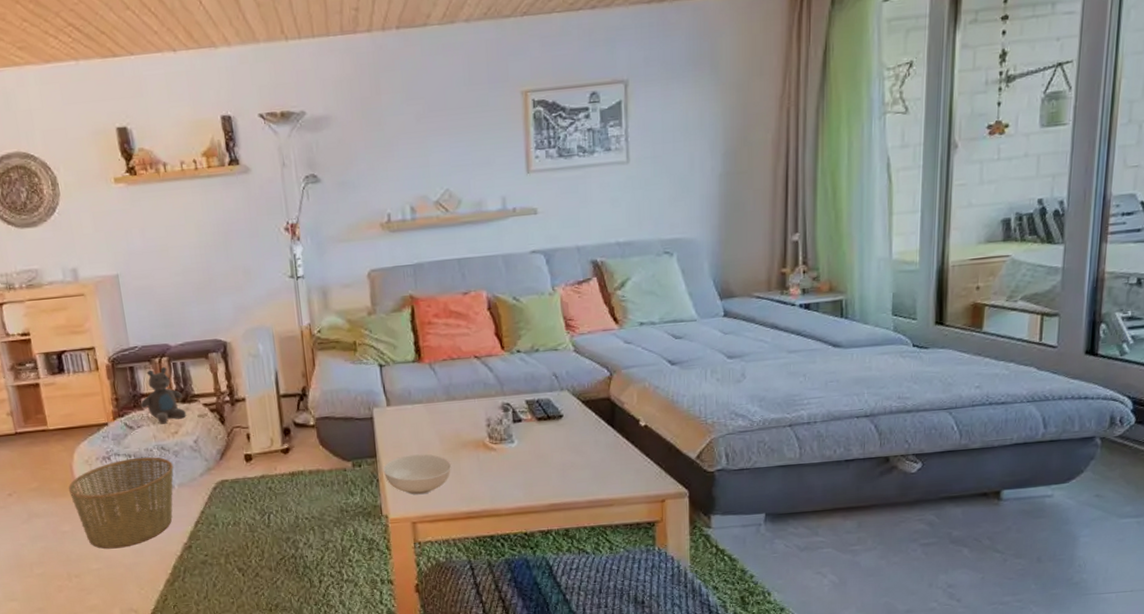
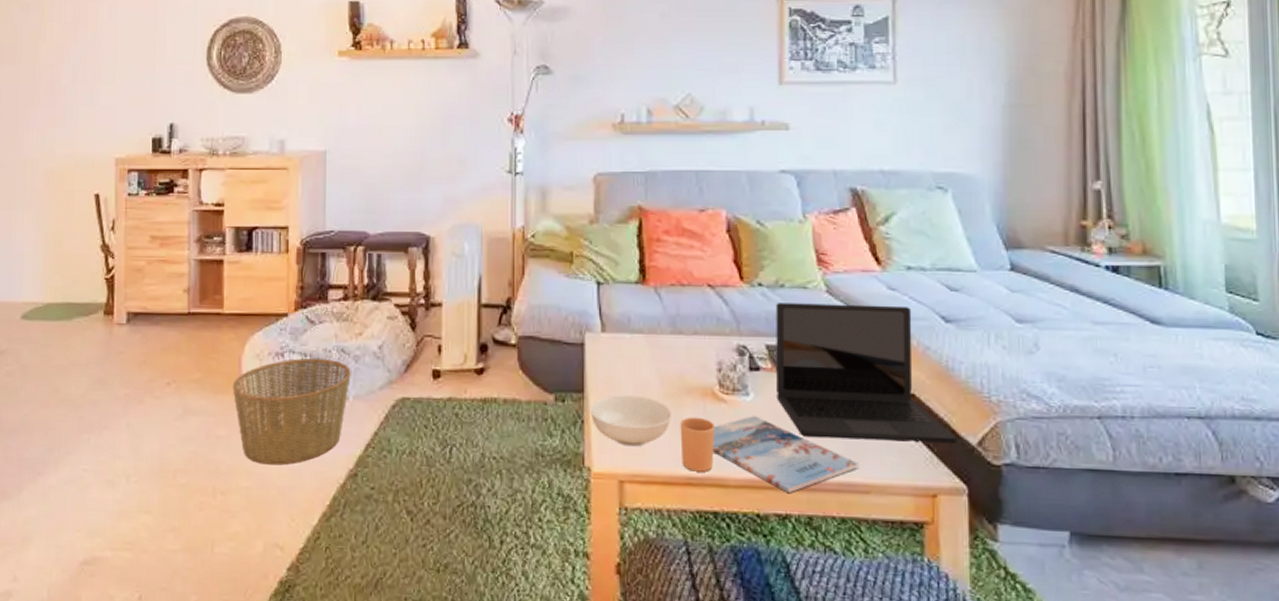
stuffed animal: present [140,367,186,424] -> none [326,257,374,322]
mug: none [458,464,488,507] -> present [680,417,716,472]
magazine: none [486,458,604,514] -> present [713,416,859,494]
laptop: none [532,356,680,469] -> present [775,303,957,443]

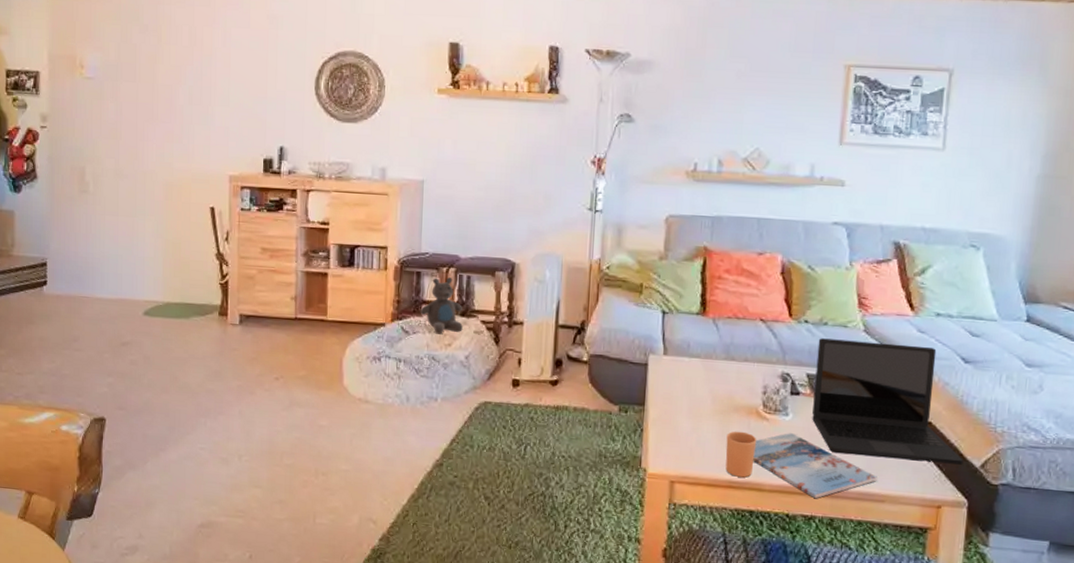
basket: present [232,358,351,465] -> none [333,363,440,453]
stuffed animal: none [326,257,374,322] -> present [420,277,463,334]
bowl: present [590,395,673,447] -> none [649,409,721,454]

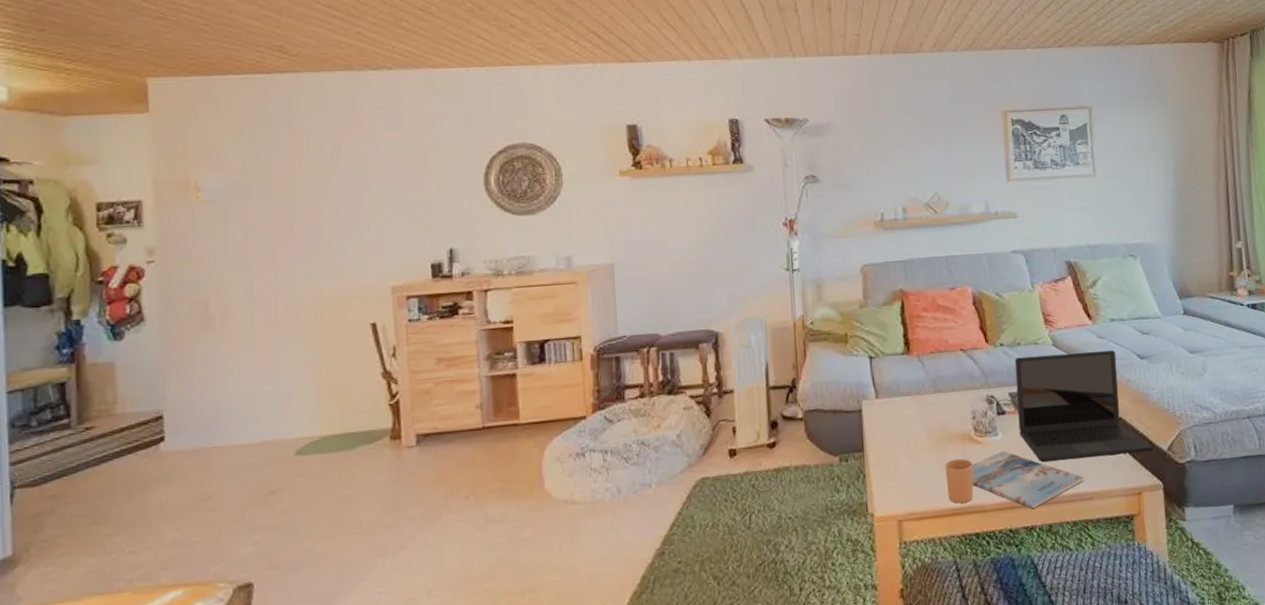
stuffed animal: present [420,277,463,334] -> none [623,357,671,418]

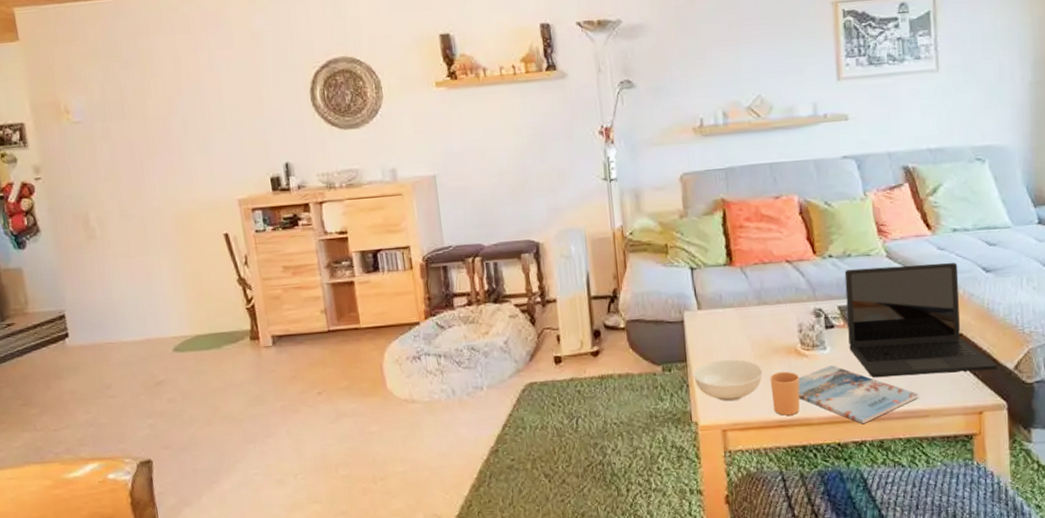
bowl: none [870,447,939,491] -> present [693,359,763,402]

